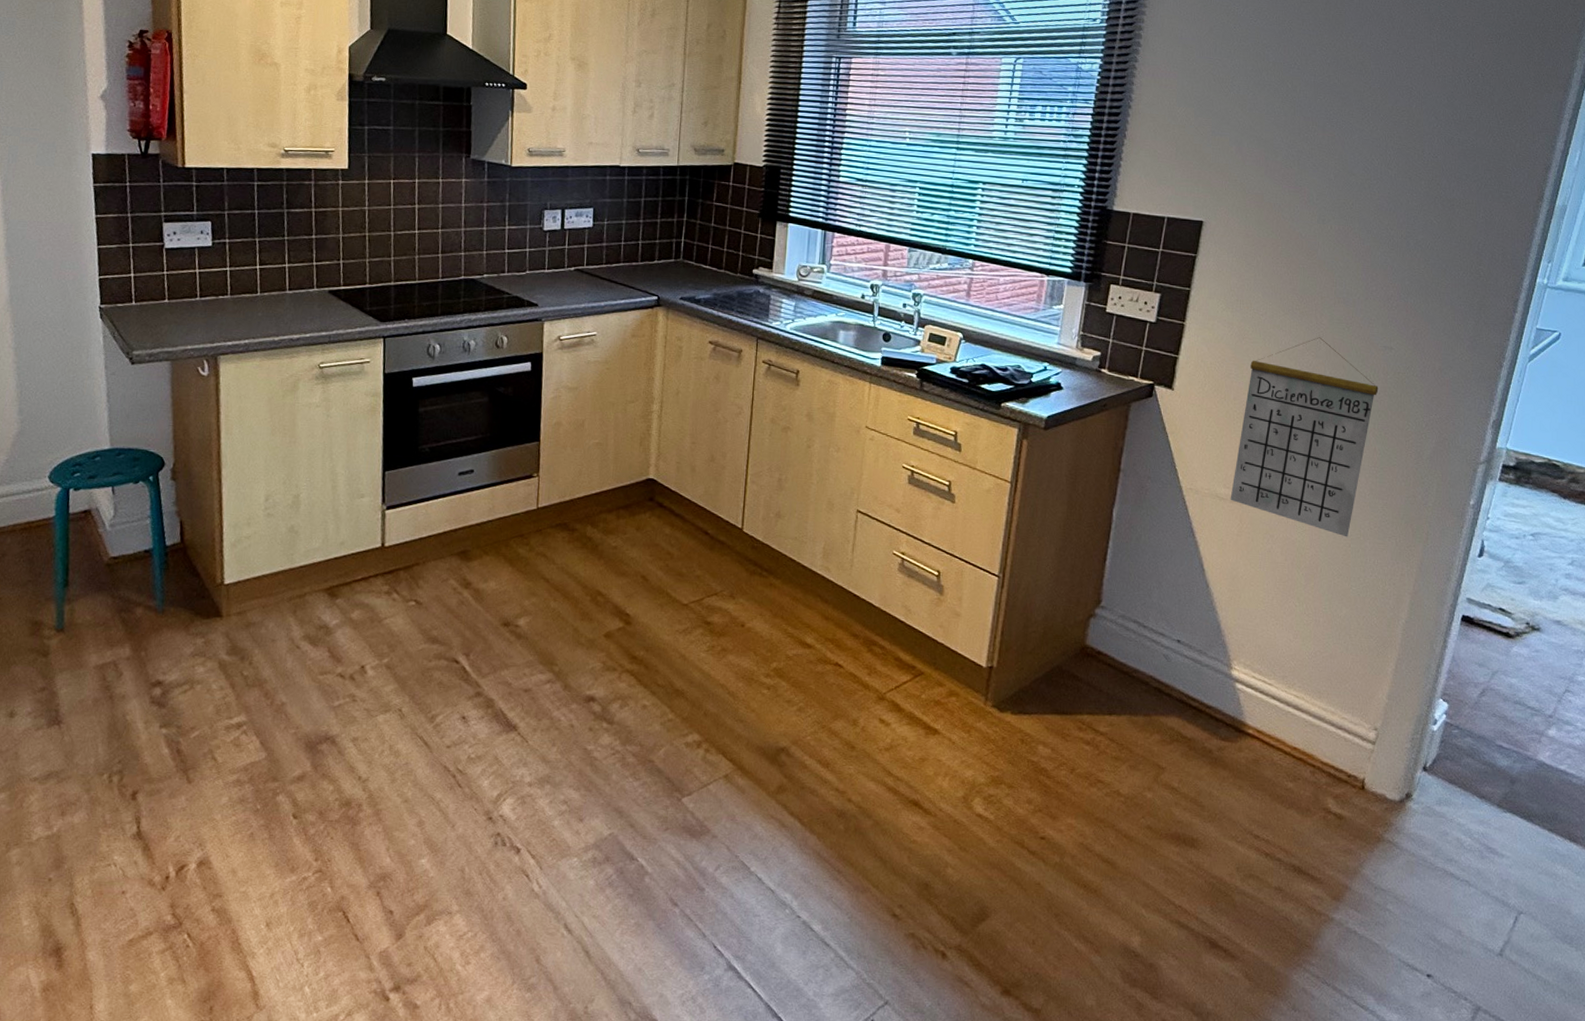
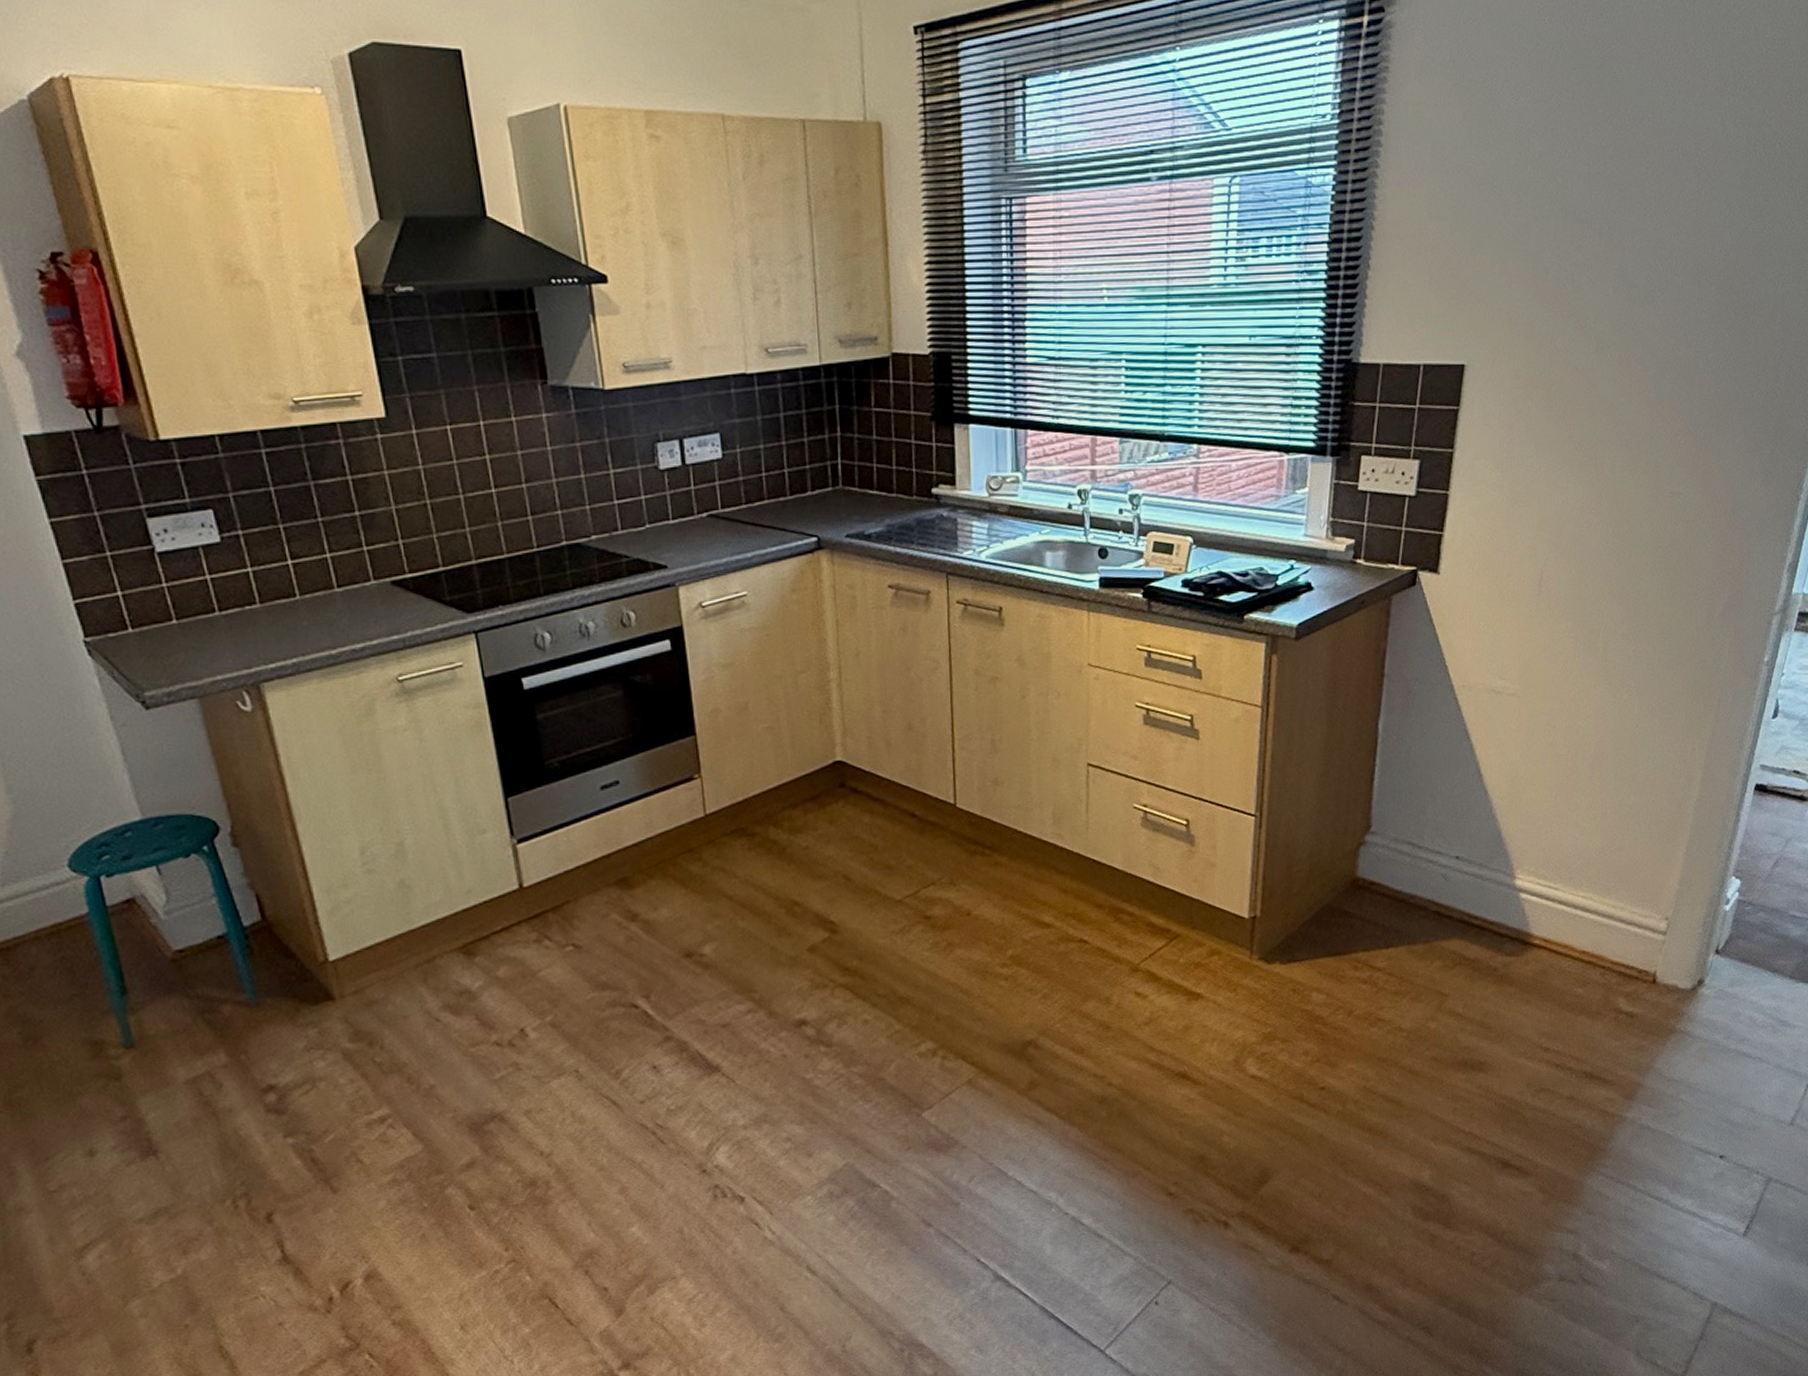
calendar: present [1230,337,1379,537] -> none [1507,490,1666,717]

